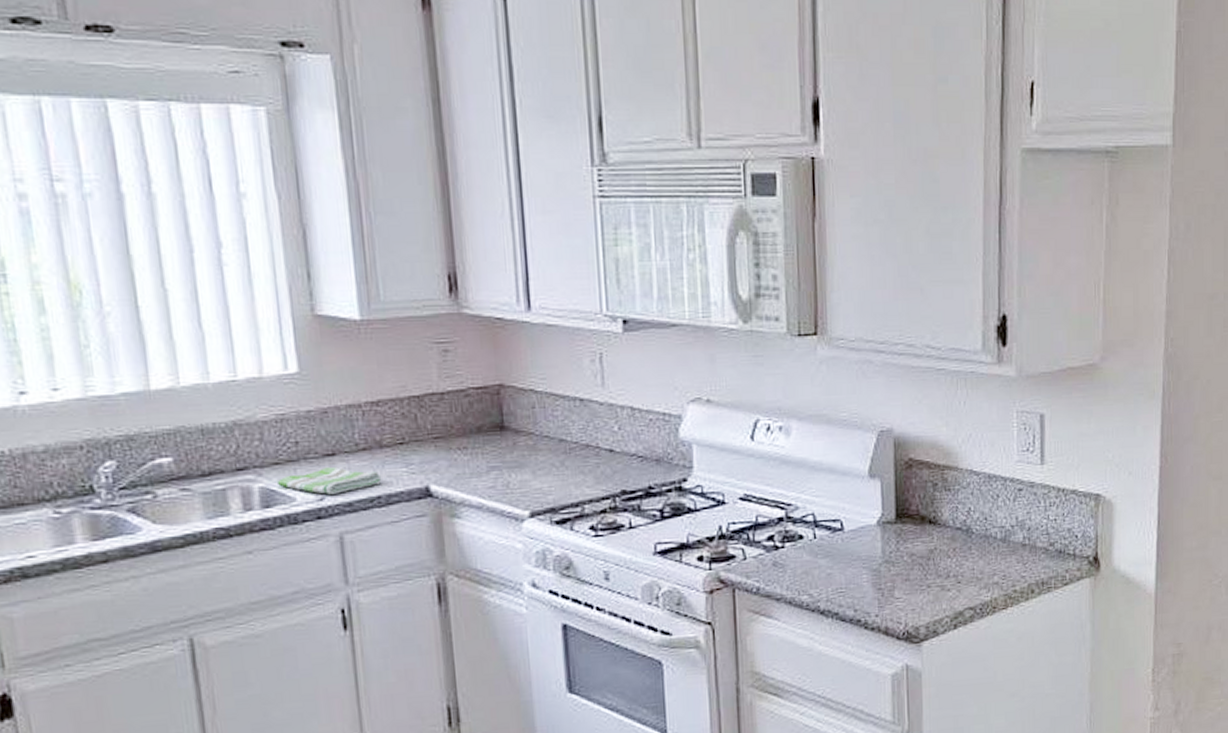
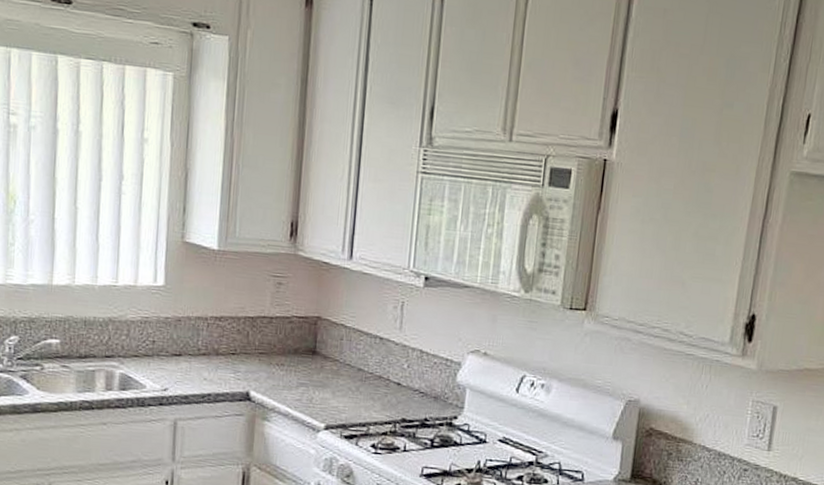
dish towel: present [276,467,382,494] -> none [133,365,214,387]

